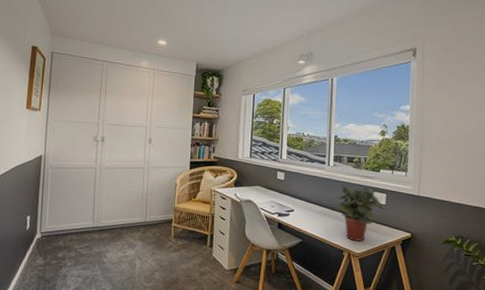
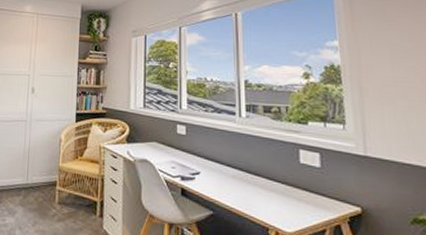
potted plant: present [335,185,383,241] -> none [251,141,318,217]

